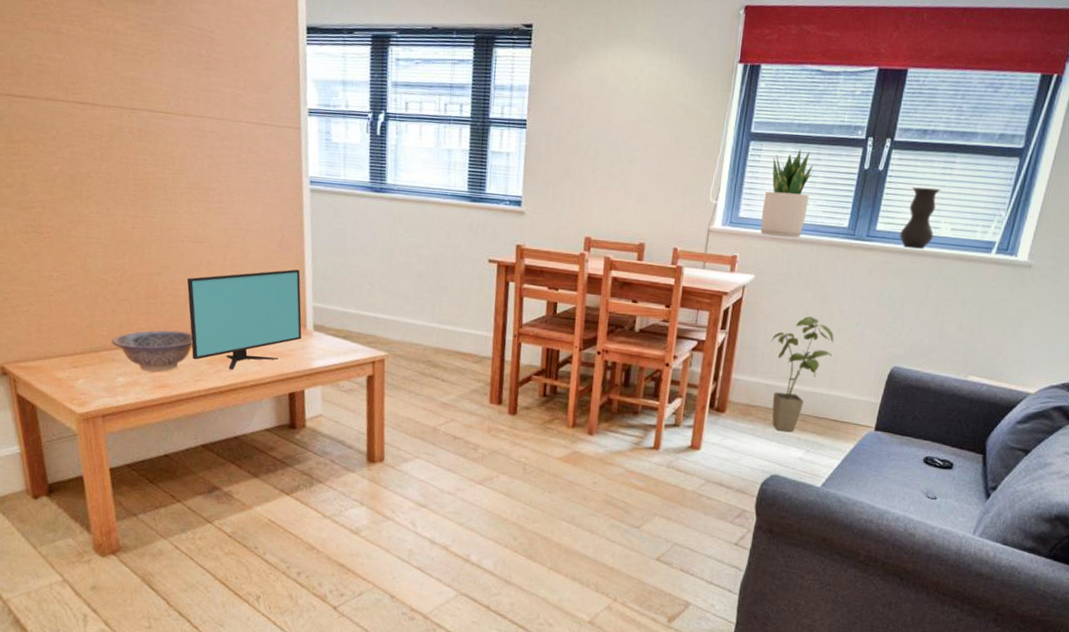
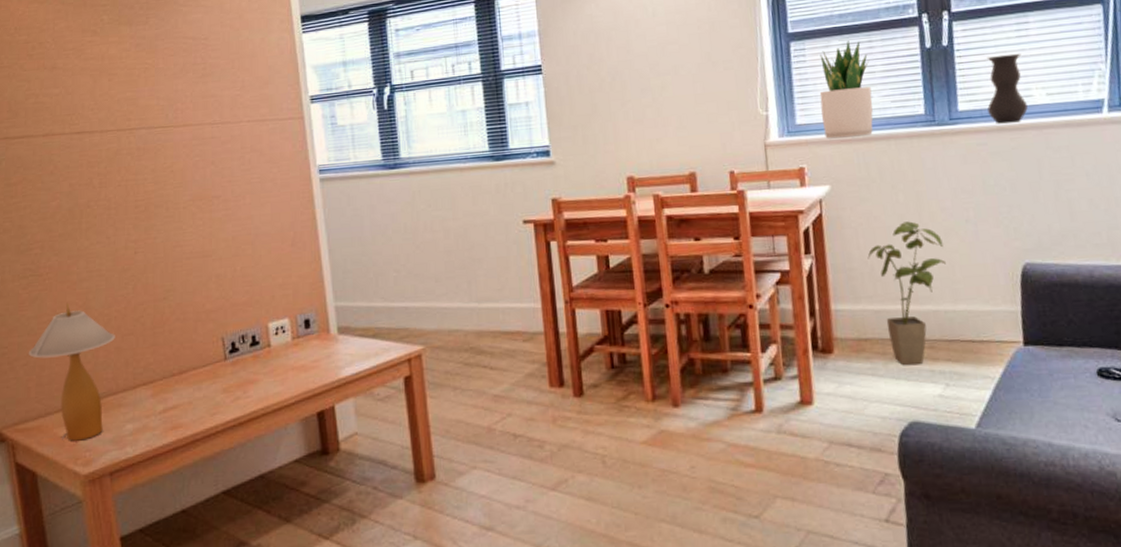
table lamp: none [29,262,111,385] -> present [28,302,115,441]
decorative bowl: present [111,330,193,372] -> none [117,358,205,412]
television: present [187,269,302,370] -> none [195,267,325,396]

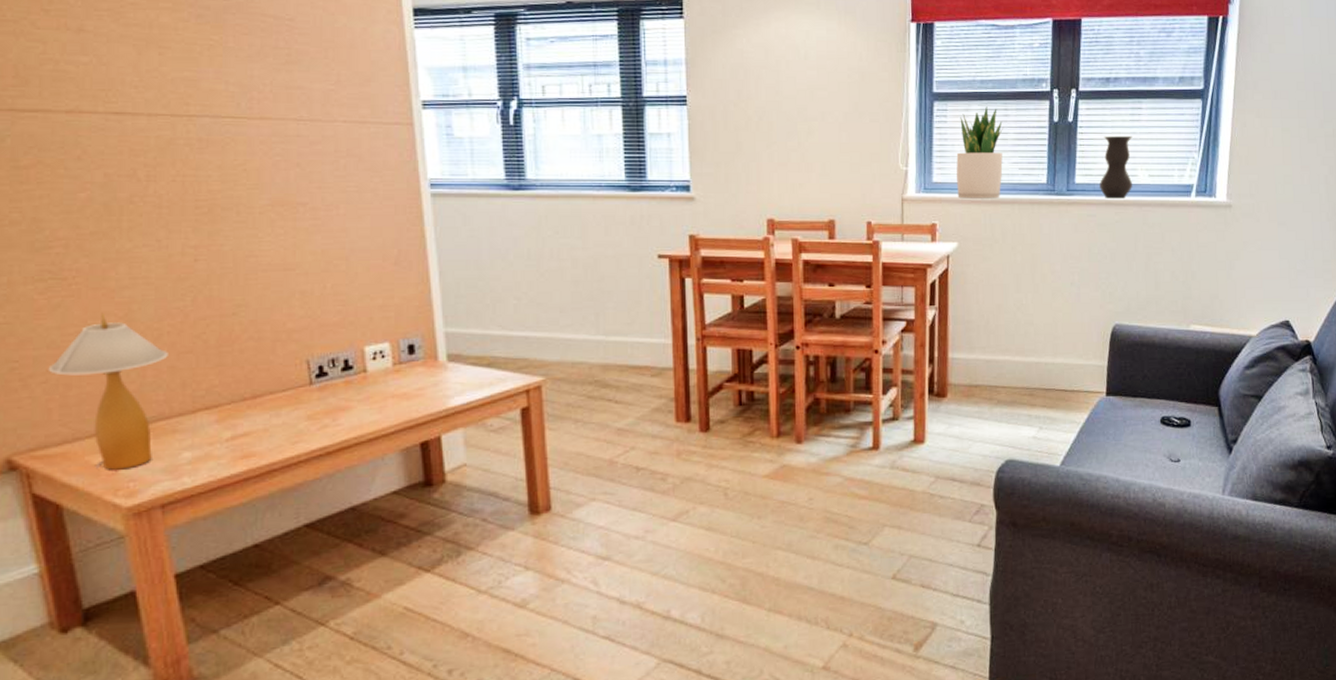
house plant: present [867,221,946,365] -> none [984,281,1050,409]

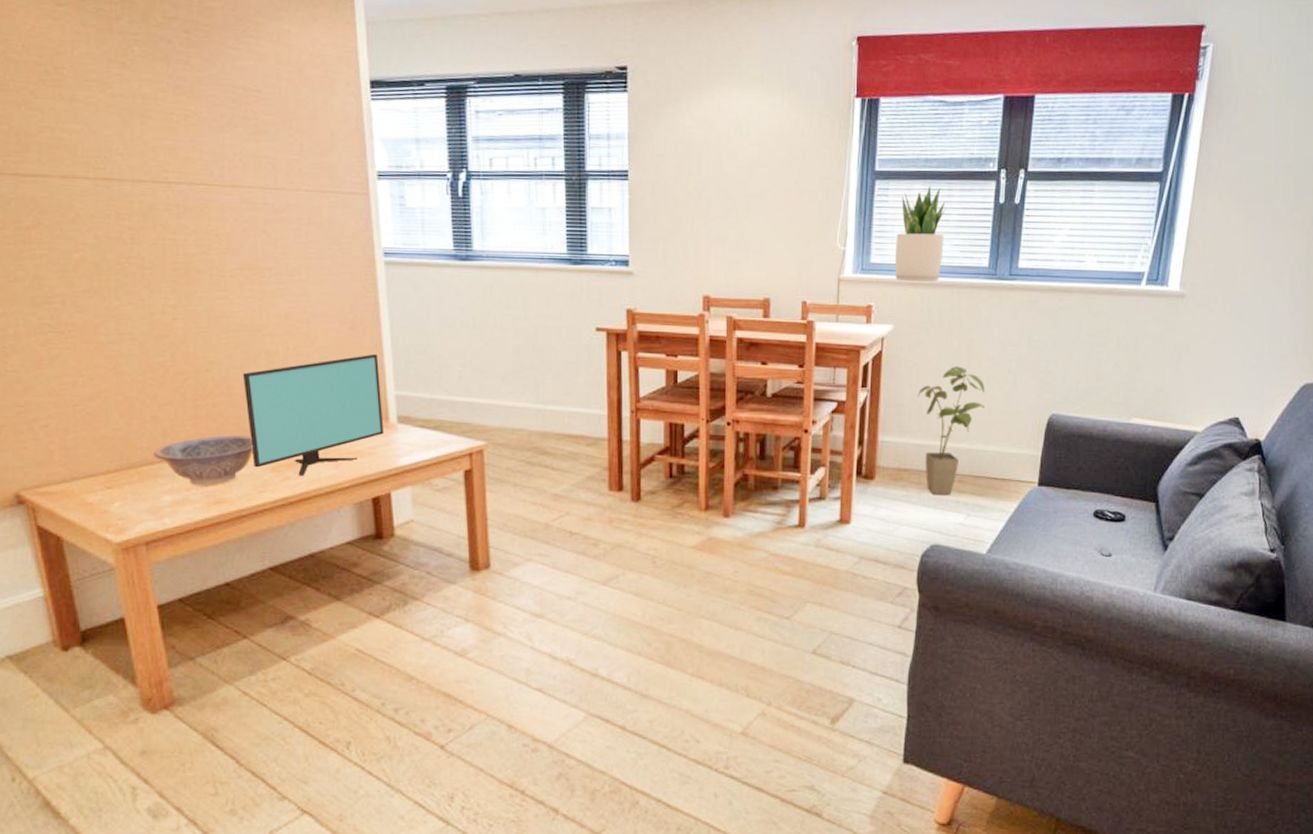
table lamp: present [48,312,168,470] -> none [49,364,151,508]
decorative bowl: none [171,381,285,439] -> present [153,434,253,485]
television: none [273,289,432,424] -> present [242,353,384,477]
house plant: none [984,281,1050,409] -> present [917,366,985,495]
vase: present [1100,135,1132,200] -> none [1044,219,1082,286]

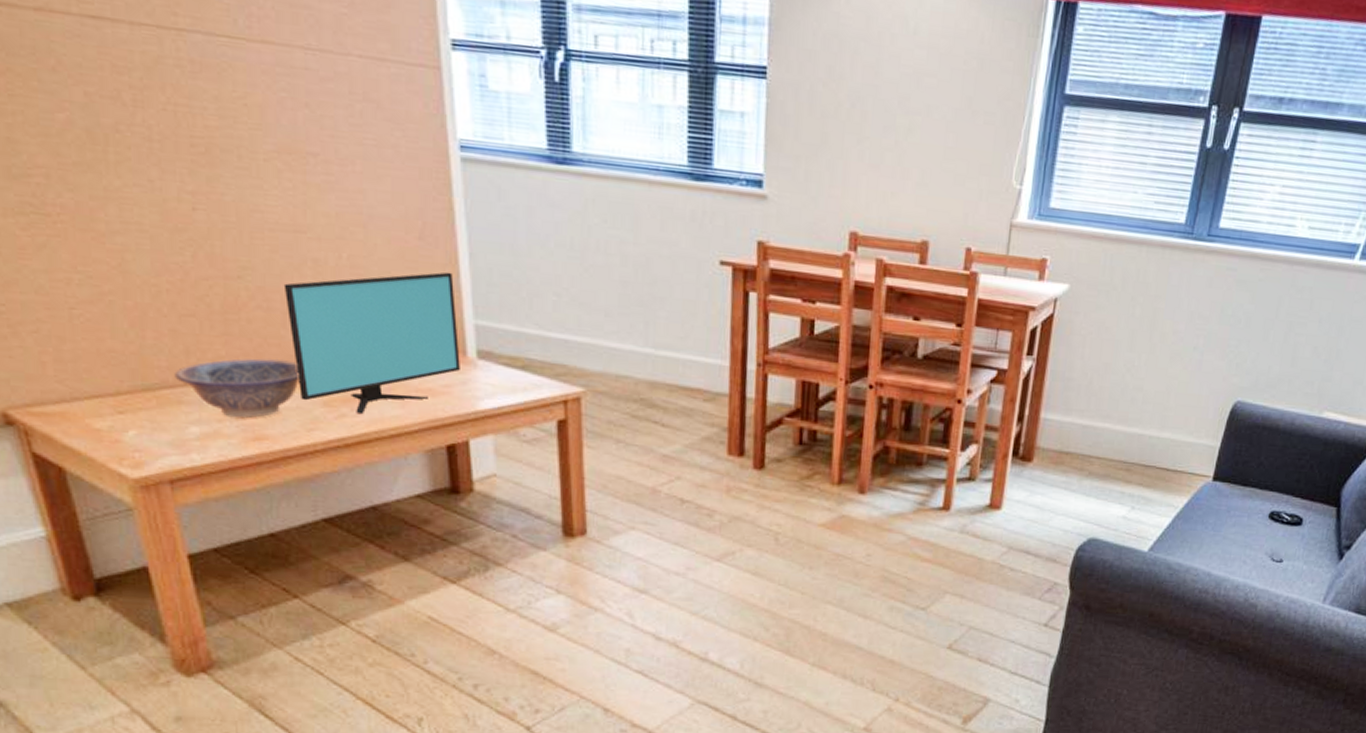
planter: present [895,186,947,281] -> none [1076,119,1145,236]
house plant: present [917,366,985,495] -> none [1089,338,1166,484]

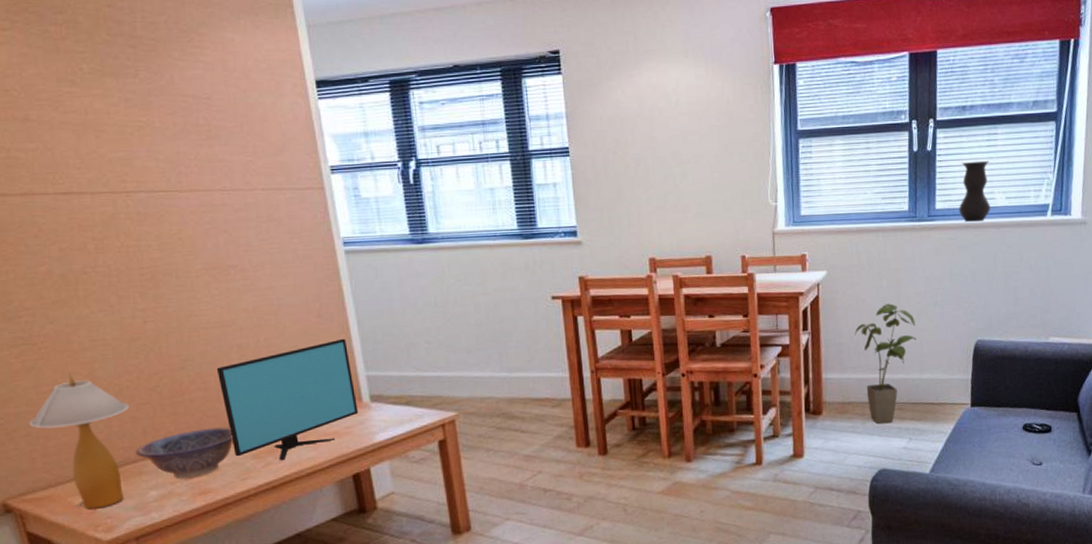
table lamp: none [38,259,169,438] -> present [28,372,129,509]
house plant: none [1089,338,1166,484] -> present [854,303,916,424]
vase: none [1247,172,1298,254] -> present [959,160,990,223]

